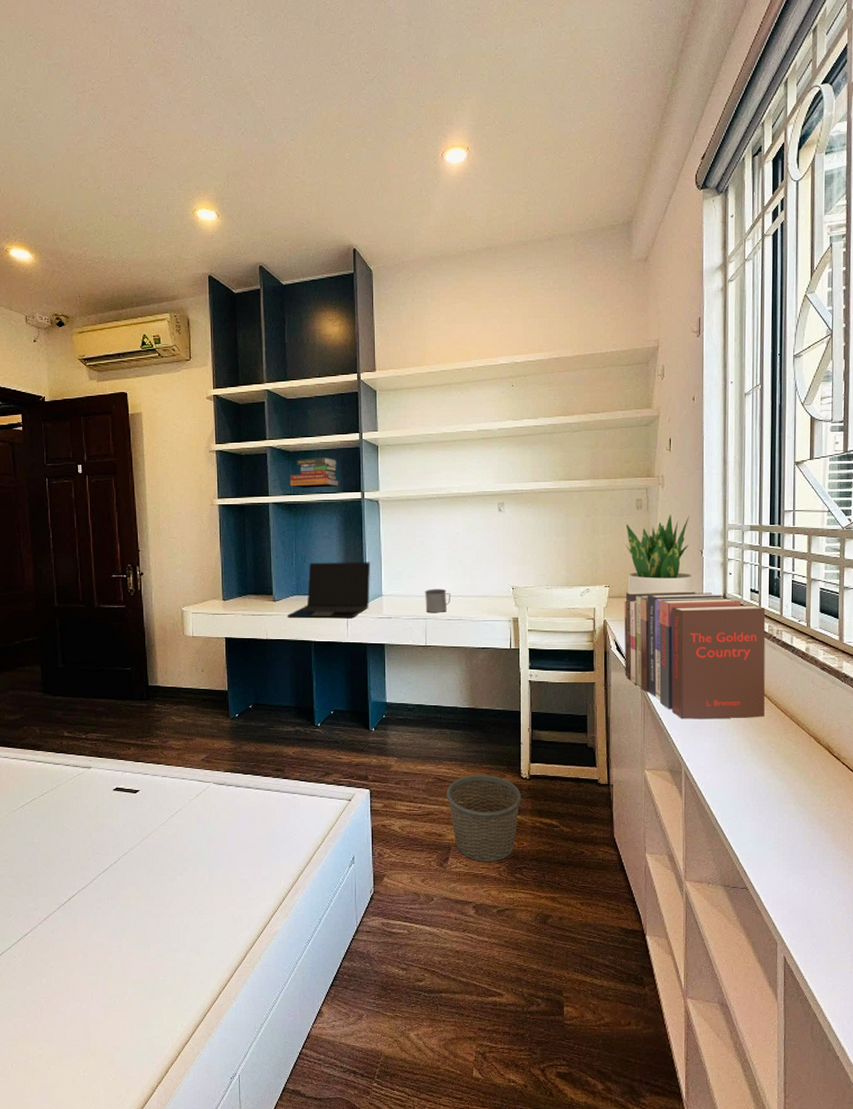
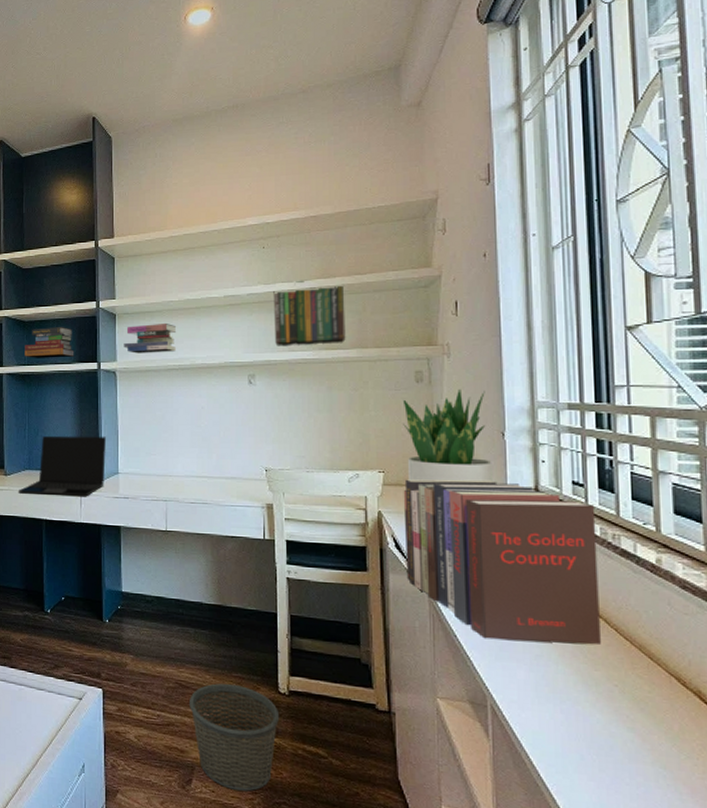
books: none [386,455,435,483] -> present [124,324,177,353]
mug: present [424,588,451,613] -> none [164,467,195,495]
books: none [521,418,581,477] -> present [273,281,346,347]

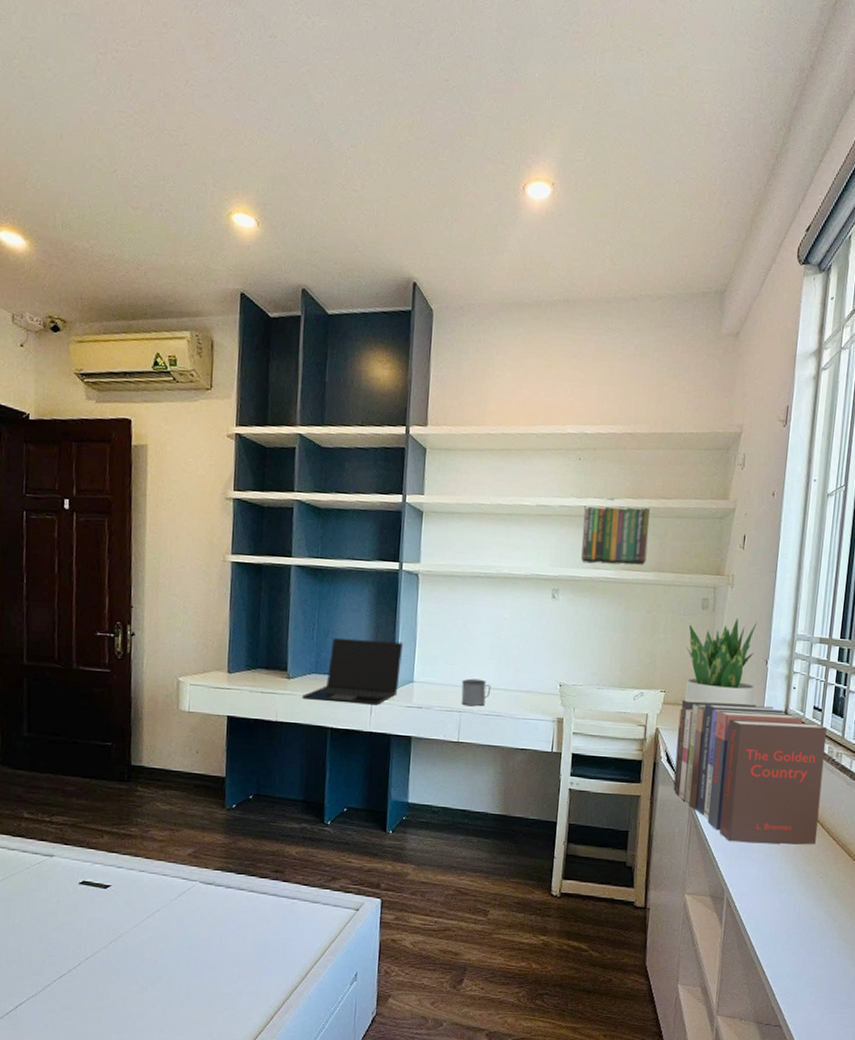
books: present [25,327,75,358] -> none [318,517,375,554]
books: present [124,324,177,353] -> none [429,526,486,559]
mug: none [164,467,195,495] -> present [461,678,492,707]
basket: present [190,683,280,792] -> none [467,888,550,986]

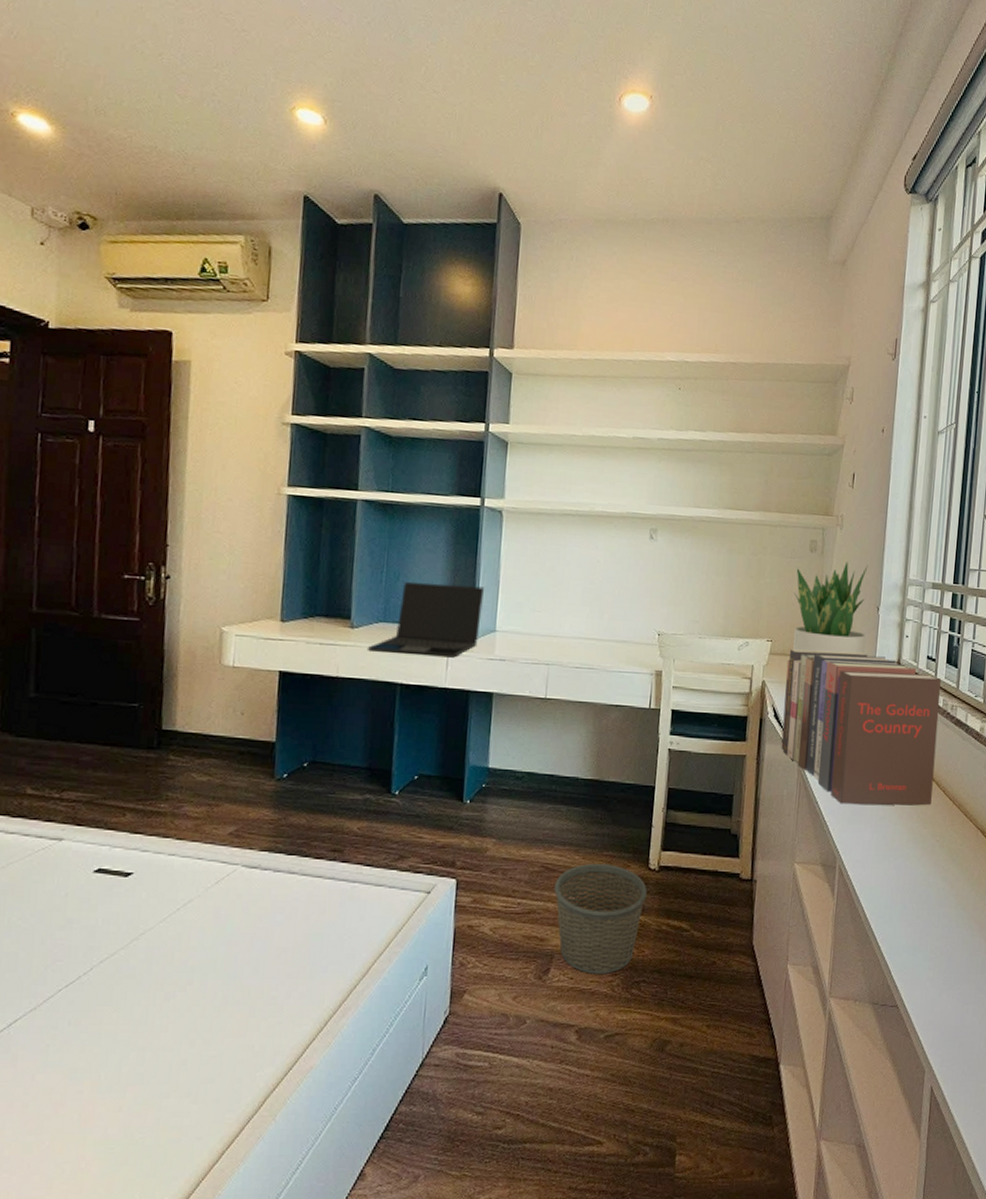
mug: present [461,678,492,707] -> none [549,627,583,659]
basket: none [467,888,550,986] -> present [554,863,648,974]
books: present [581,498,650,566] -> none [681,431,755,504]

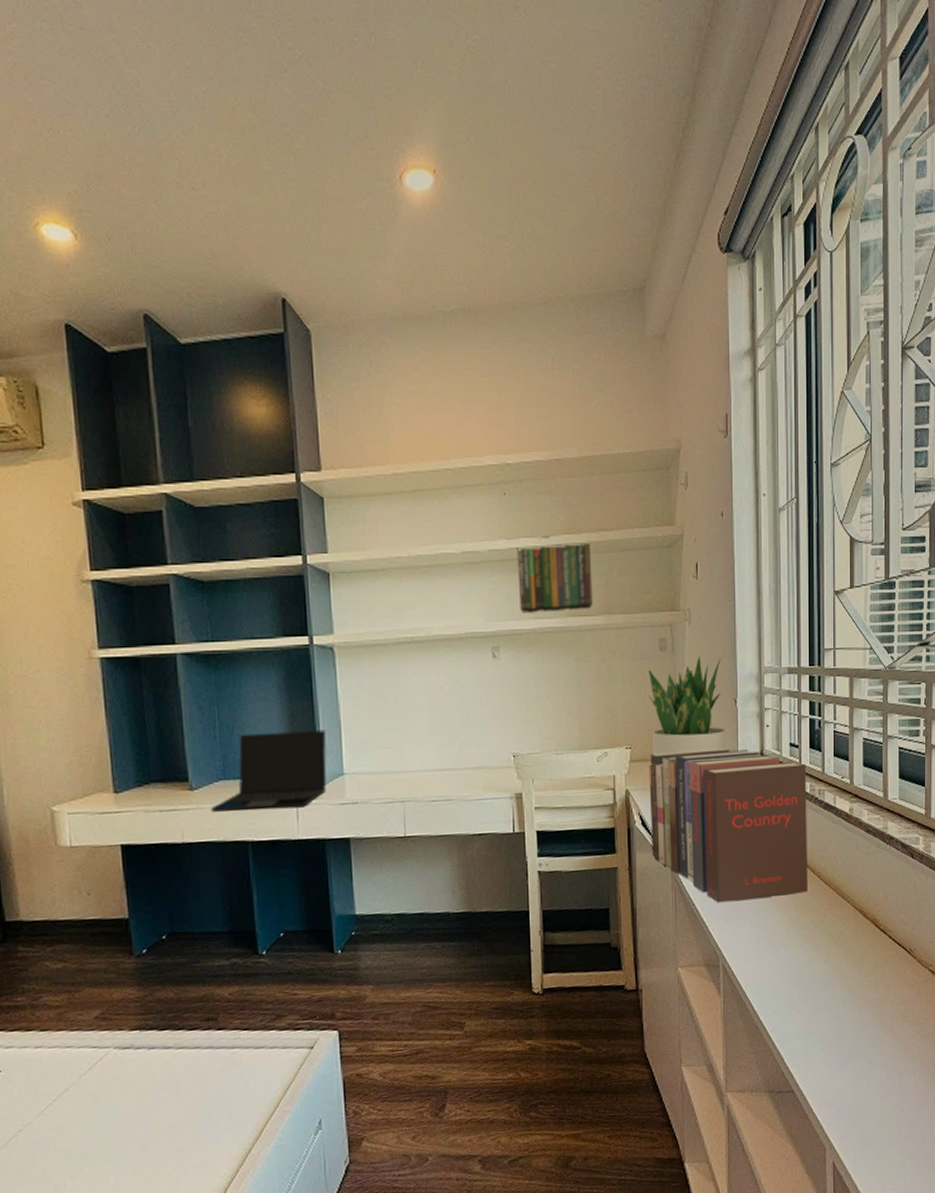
basket: present [554,863,648,974] -> none [439,994,535,1104]
books: none [681,431,755,504] -> present [517,536,593,613]

